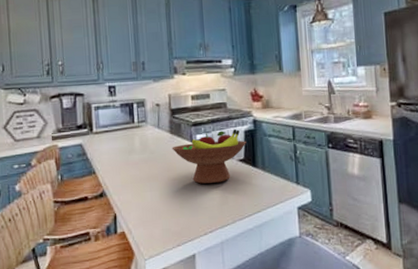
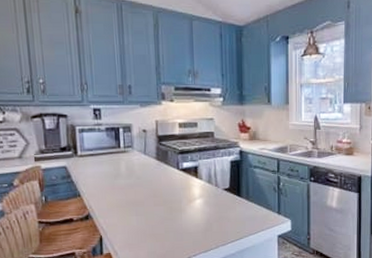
fruit bowl: present [171,128,246,184] -> none [158,158,232,210]

